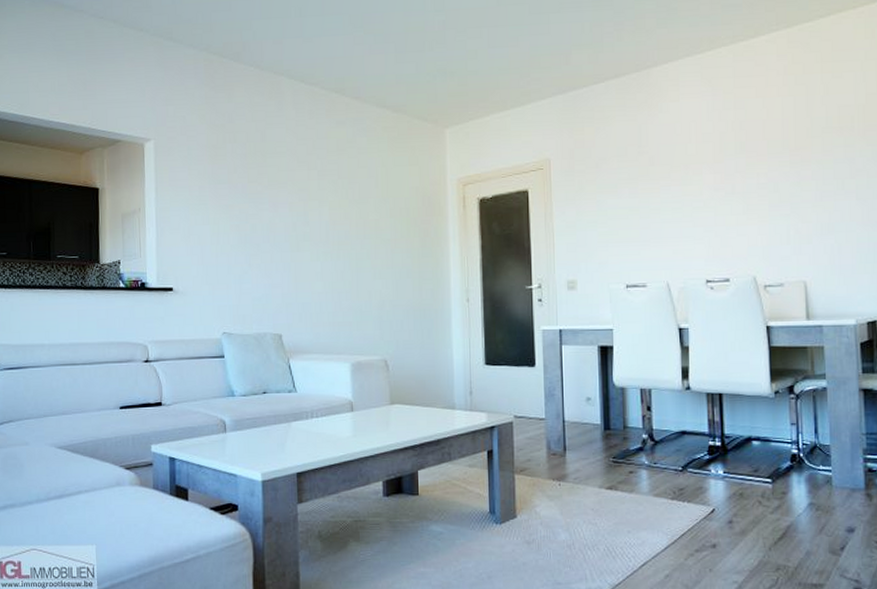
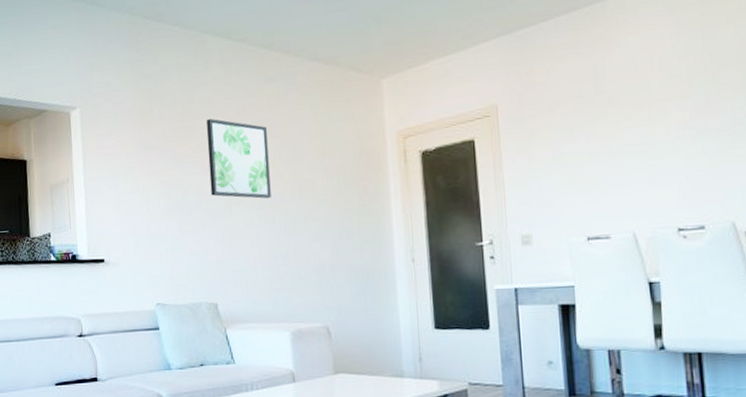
wall art: none [277,157,337,236] -> present [206,118,271,199]

